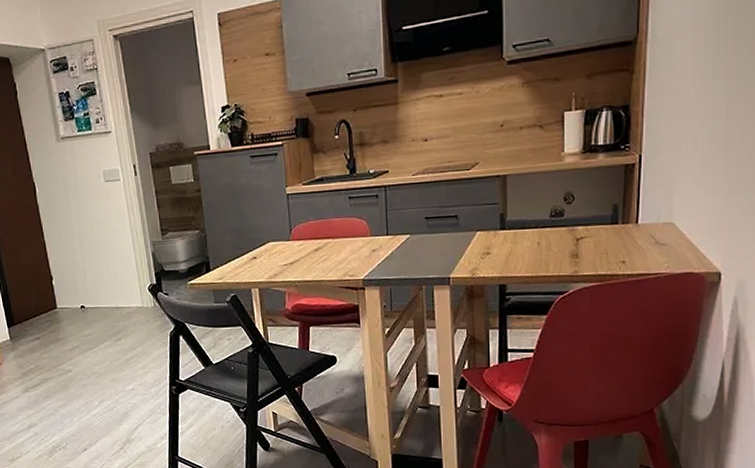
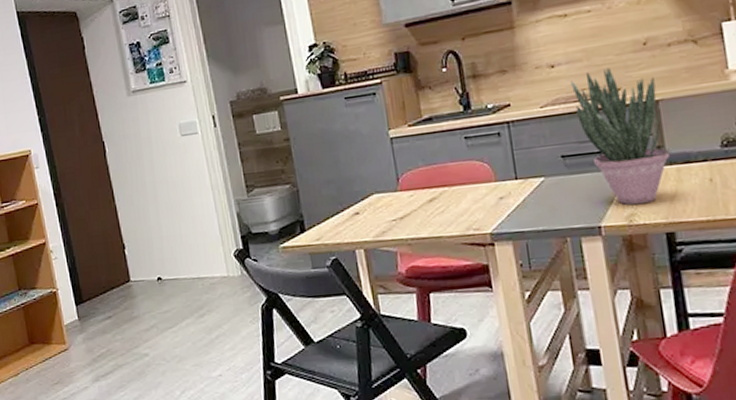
potted plant: none [439,144,510,261] -> present [571,68,671,205]

